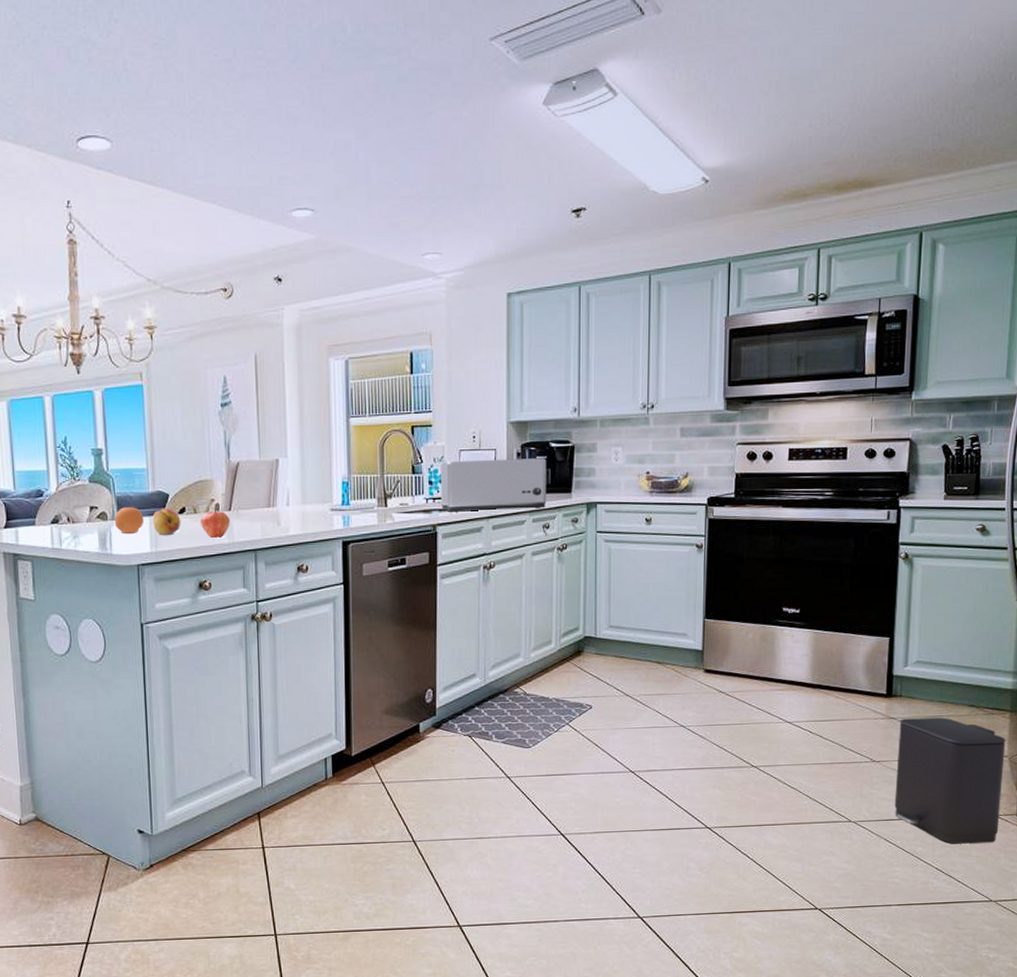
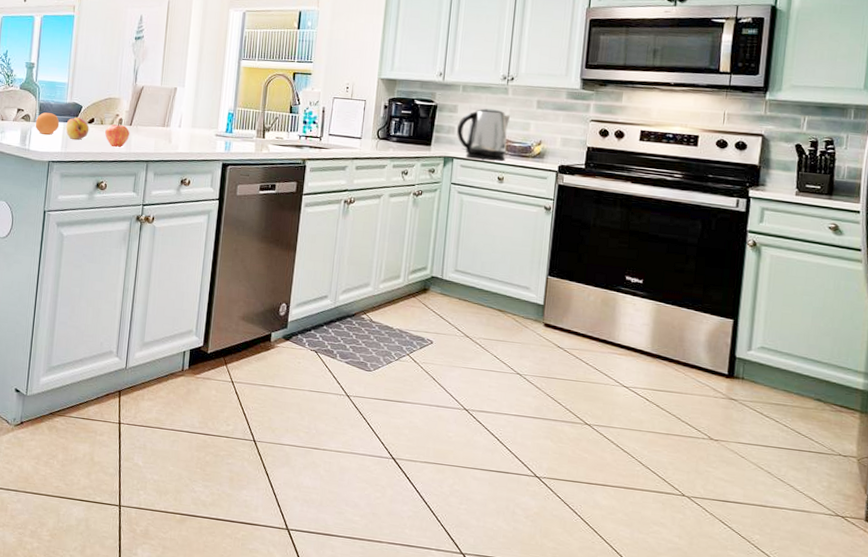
toaster: present [440,458,547,512] -> none [312,106,411,157]
kettle: none [597,443,653,503] -> present [456,108,510,162]
pedal bin: present [894,717,1006,844] -> none [731,401,855,544]

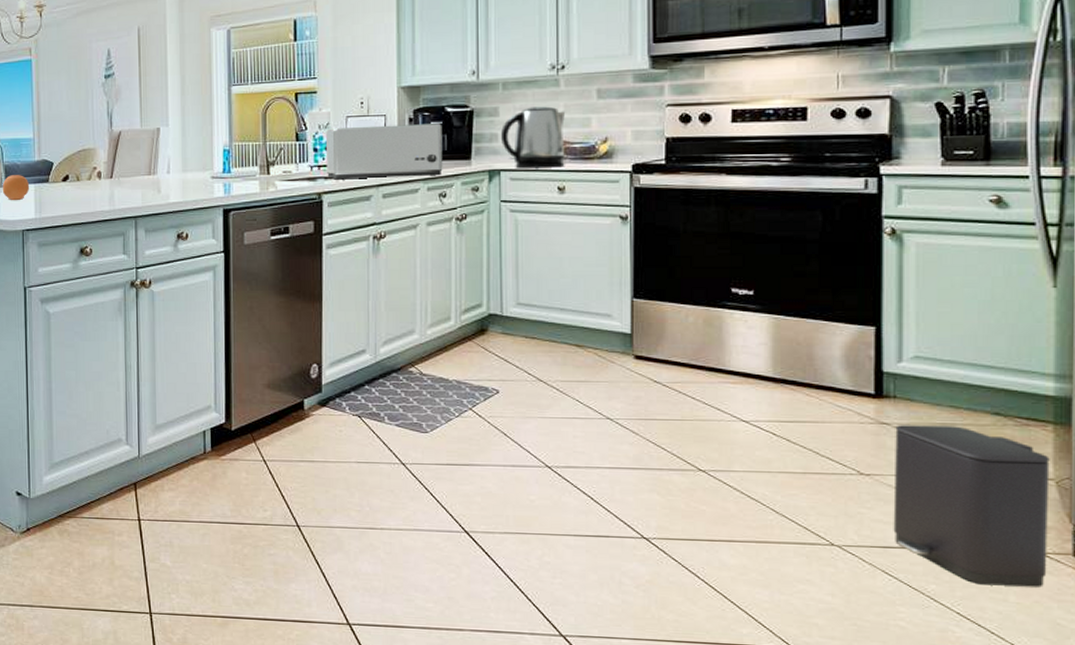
fruit: present [65,117,89,141] -> none [37,175,65,203]
fruit: present [105,121,130,148] -> none [83,174,112,206]
toaster: none [312,106,411,157] -> present [325,123,443,180]
pedal bin: none [731,401,855,544] -> present [893,425,1050,587]

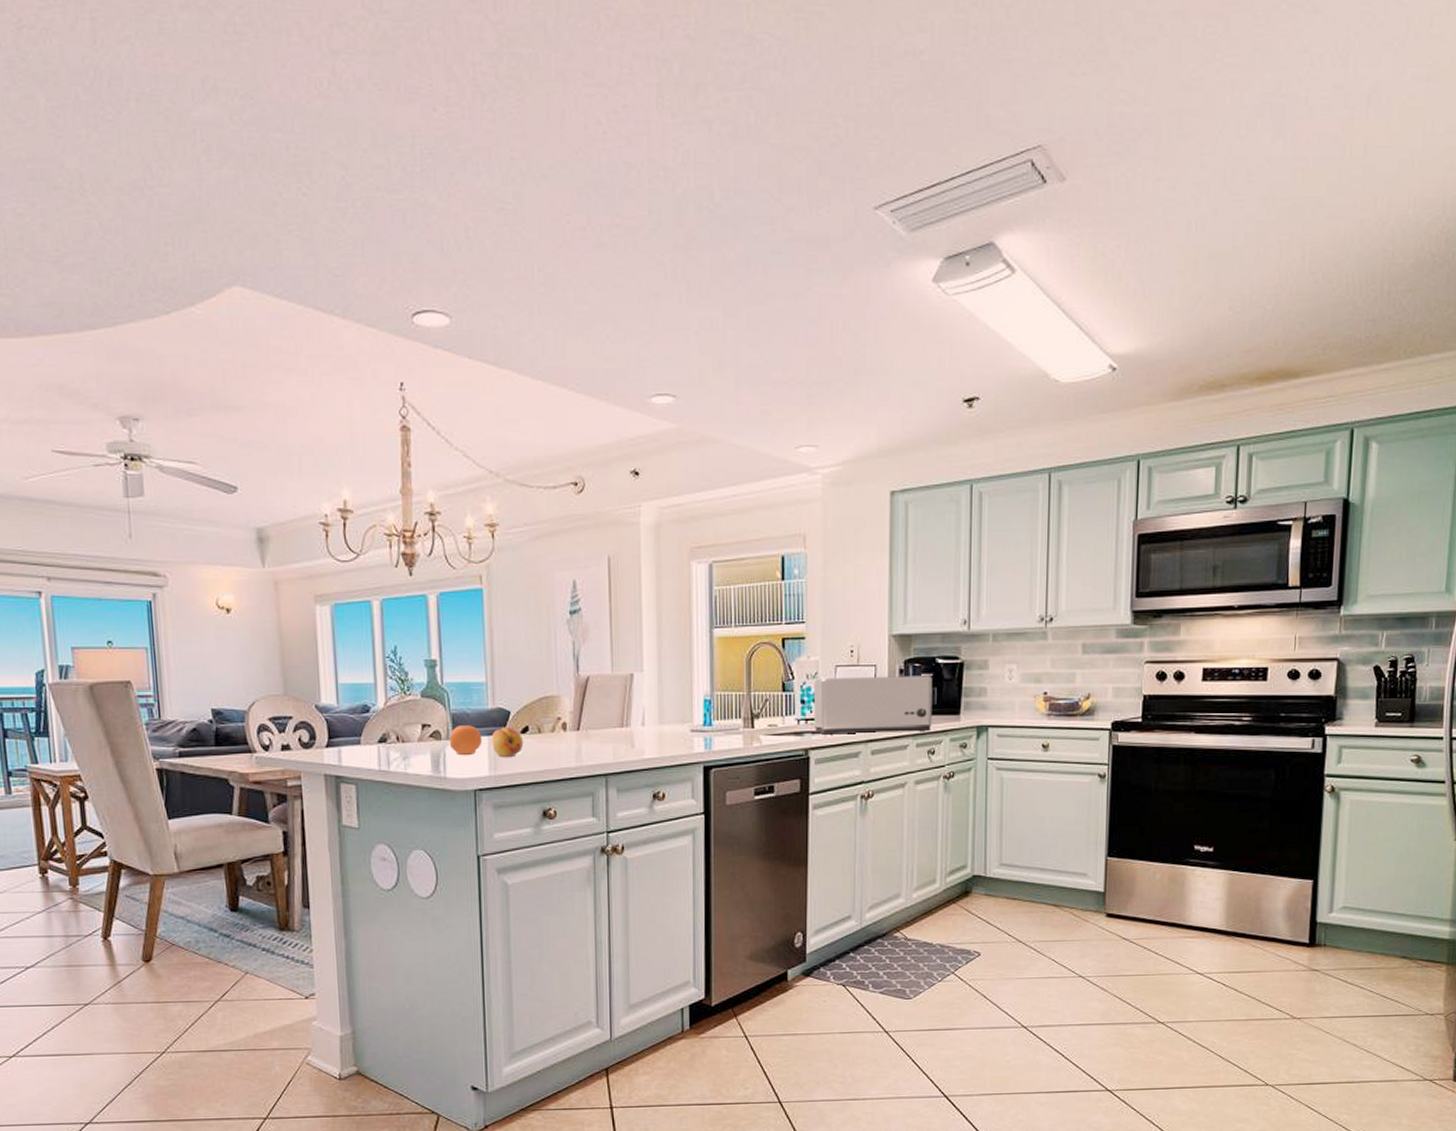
fruit: none [37,175,65,203] -> present [491,726,524,758]
kettle: present [500,106,565,170] -> none [989,660,1051,726]
pedal bin: present [893,425,1050,587] -> none [1316,970,1442,1112]

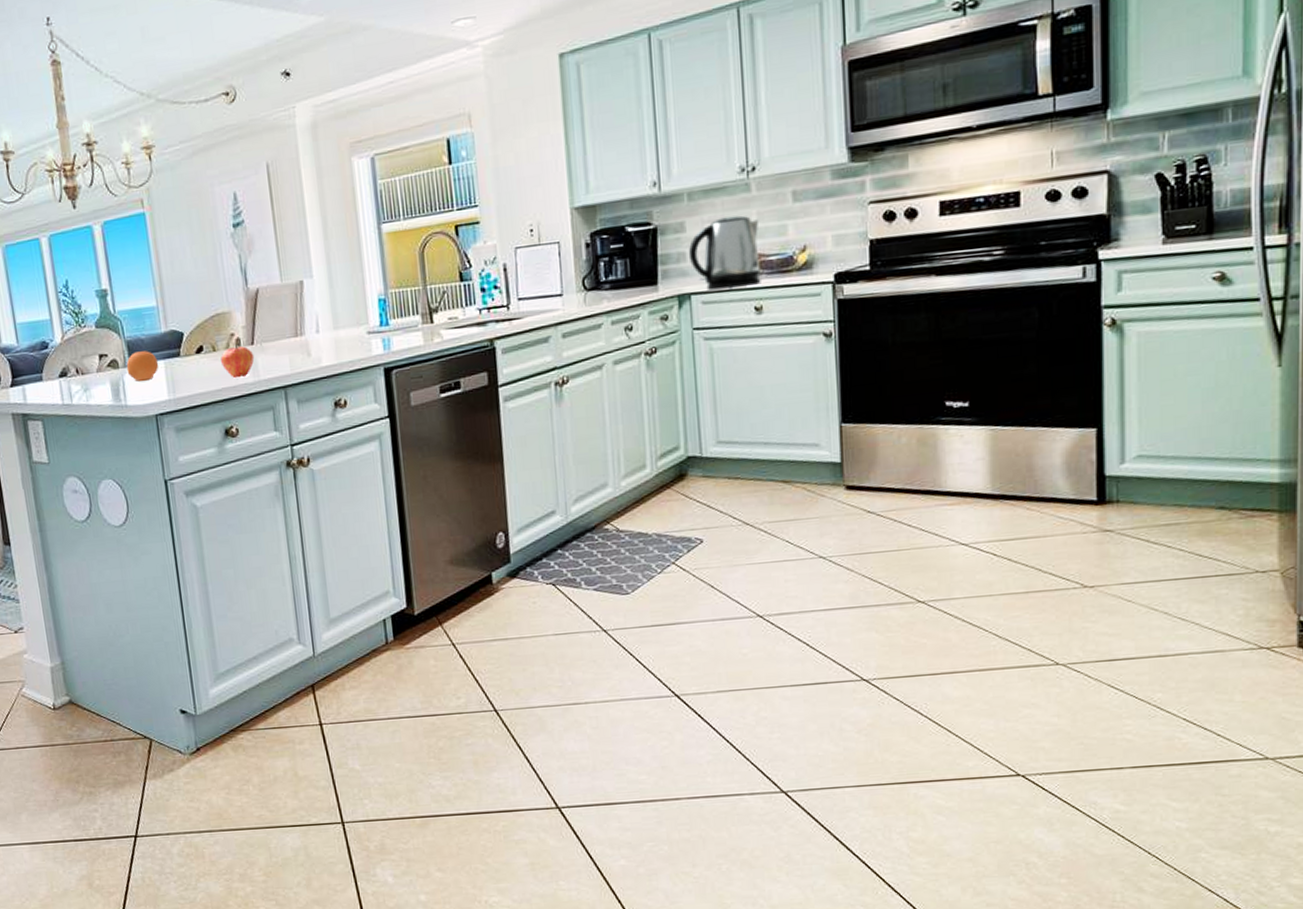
fruit: present [491,726,524,758] -> none [167,348,200,380]
fruit: none [545,725,579,762] -> present [221,341,255,379]
toaster: present [813,676,933,735] -> none [492,246,627,322]
kettle: none [989,660,1051,726] -> present [688,215,761,291]

